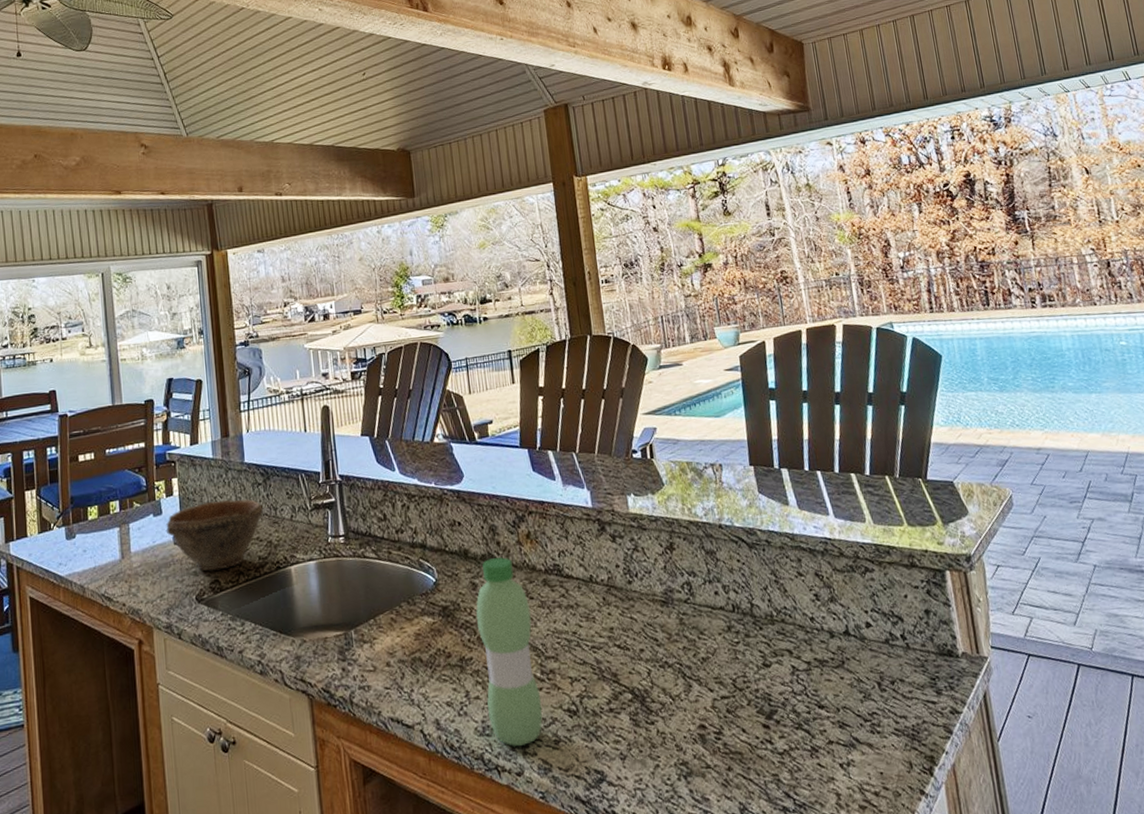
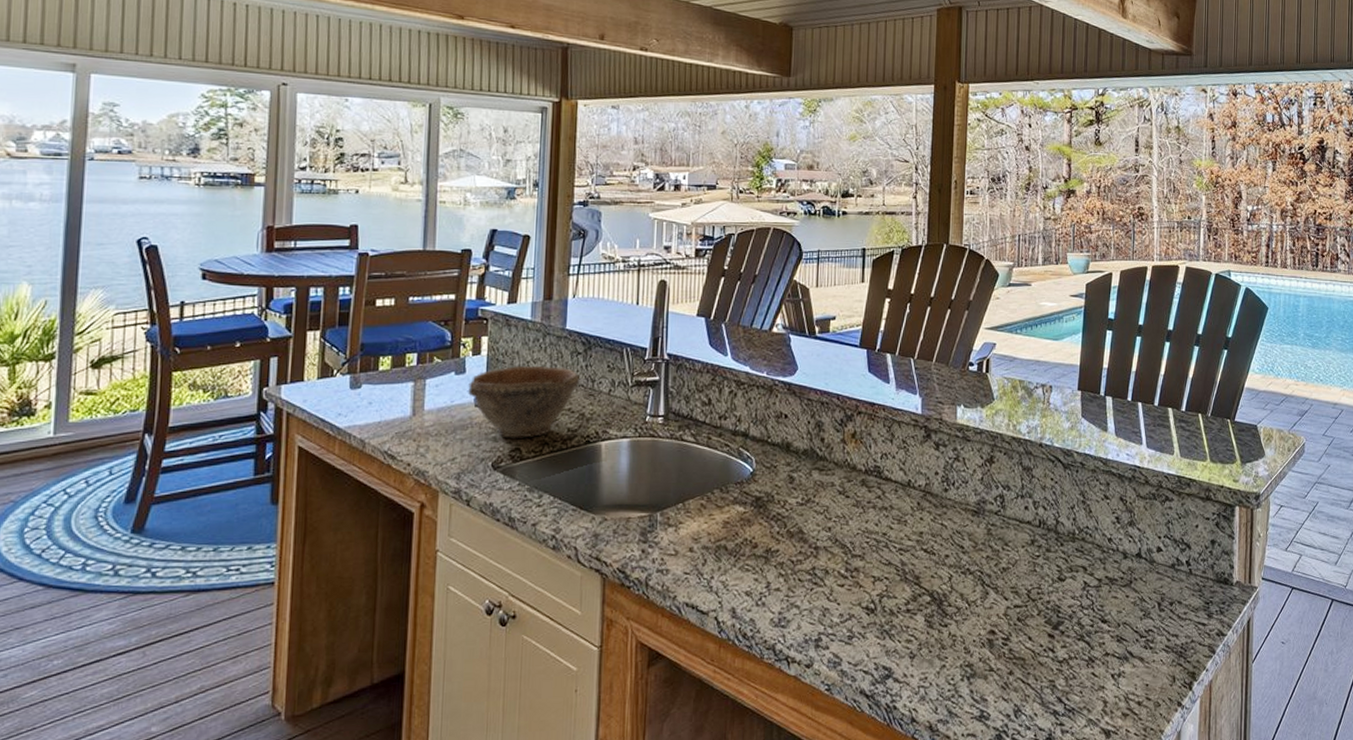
water bottle: present [476,557,543,747] -> none [787,454,845,640]

